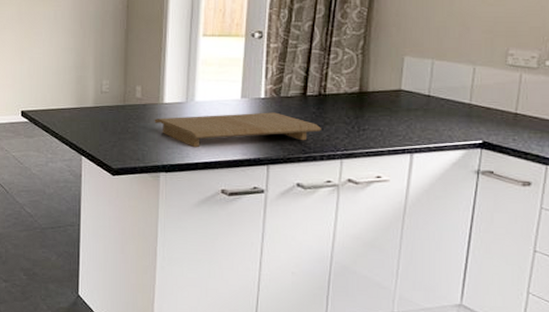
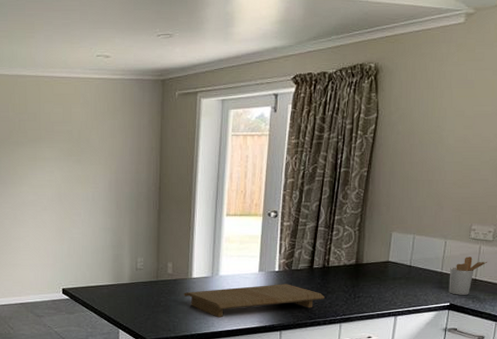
utensil holder: none [480,86,532,132] -> present [448,257,488,295]

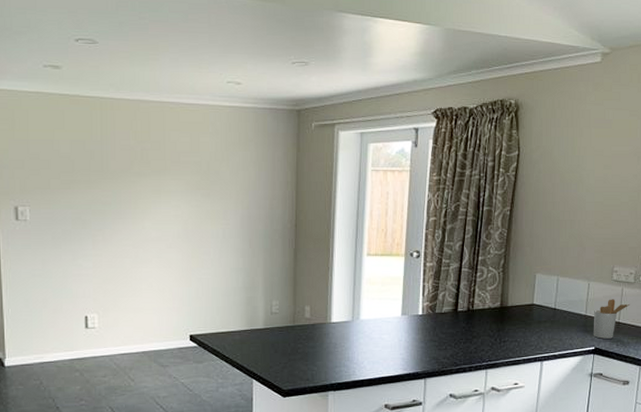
cutting board: present [184,284,325,318] -> none [323,328,470,366]

